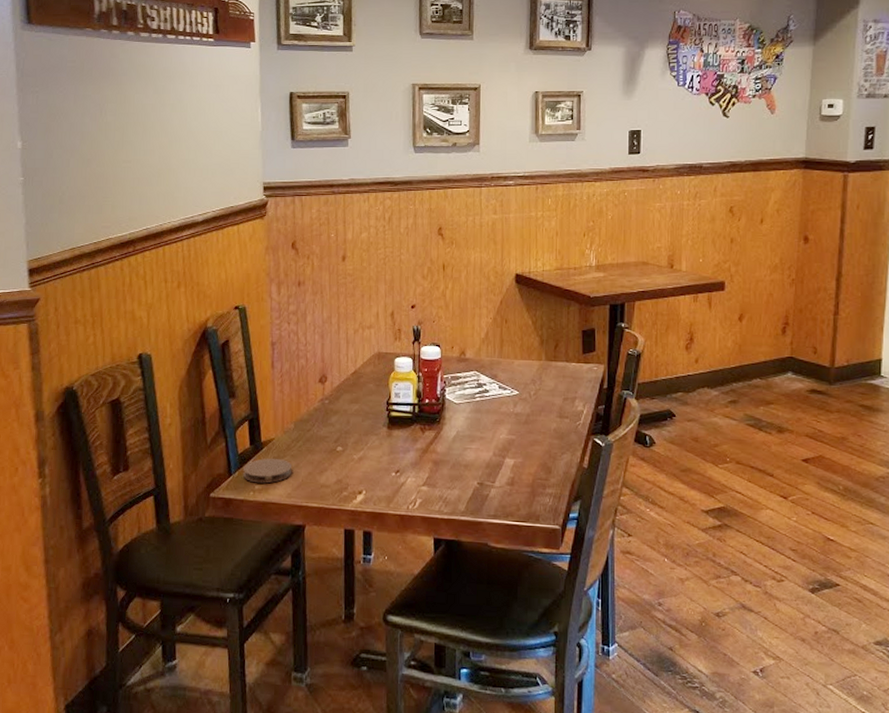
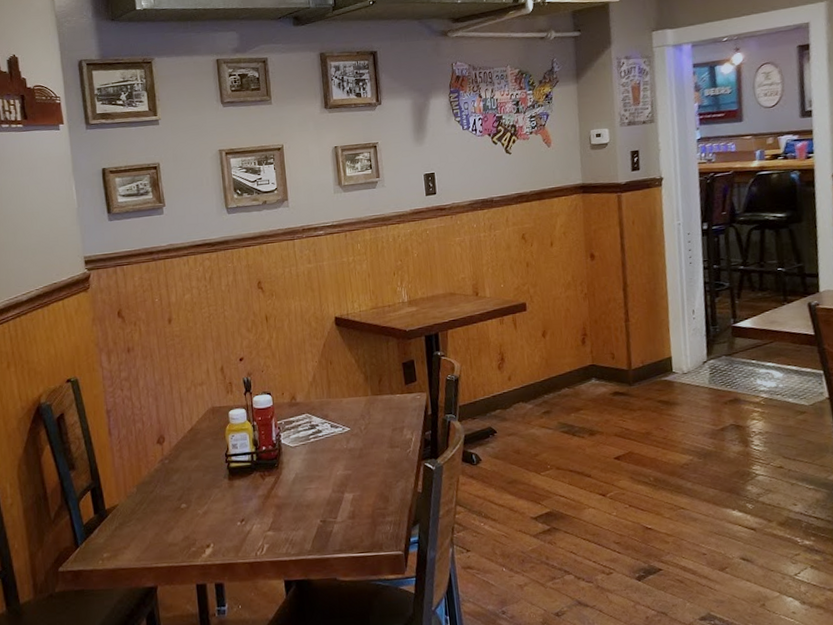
coaster: present [243,458,293,484] -> none [89,524,139,551]

